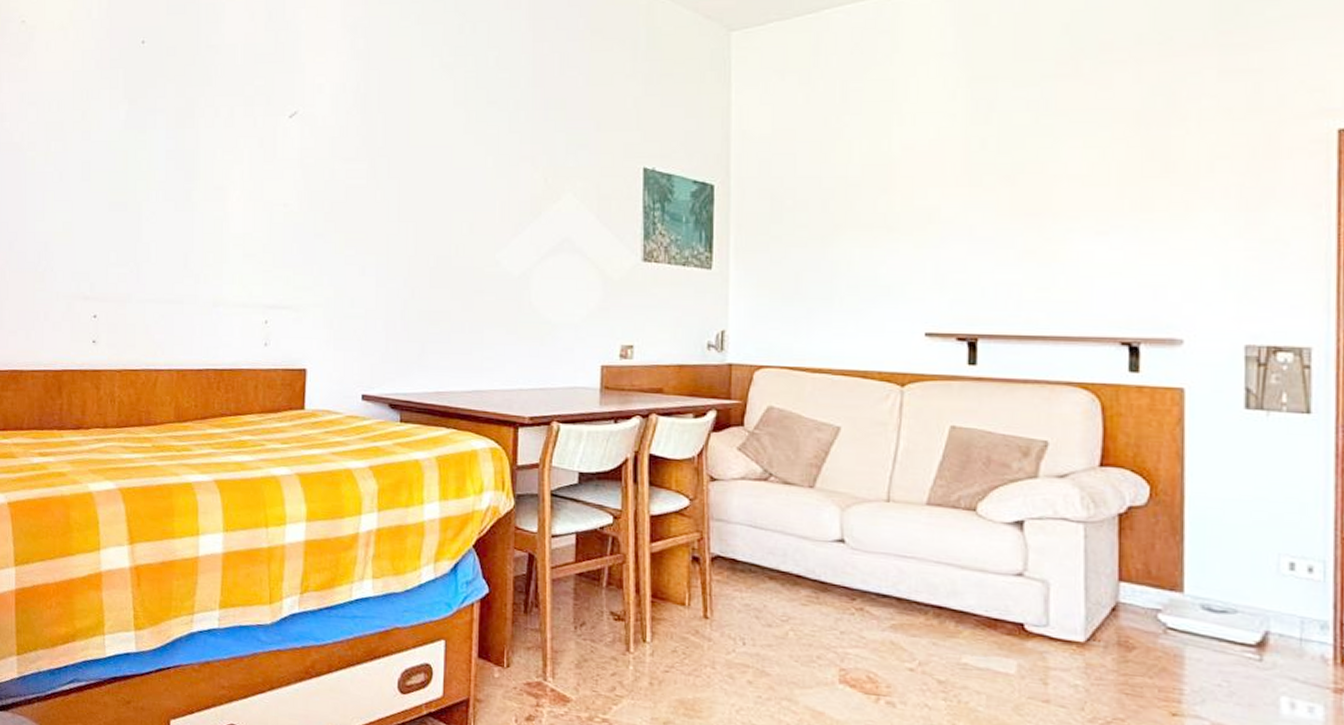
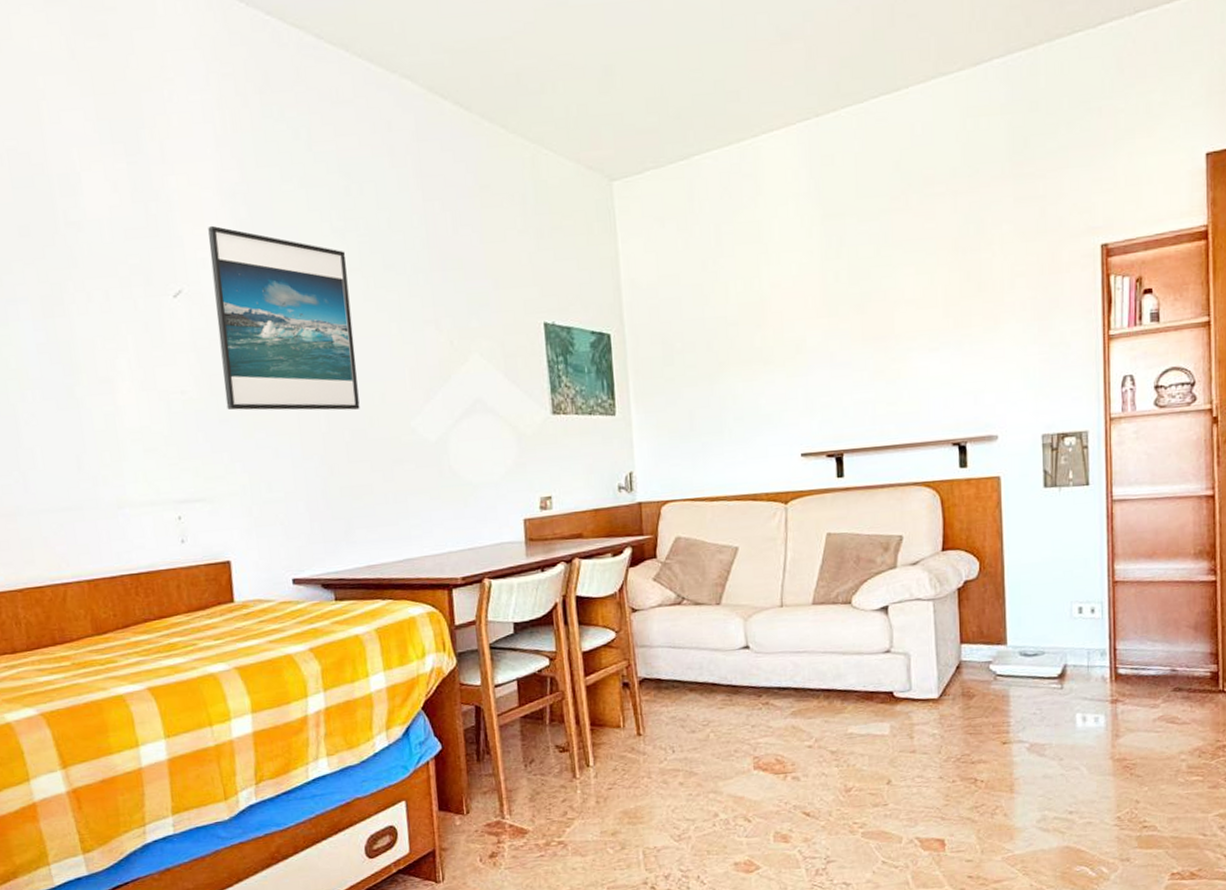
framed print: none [323,54,452,237] -> present [208,225,360,411]

